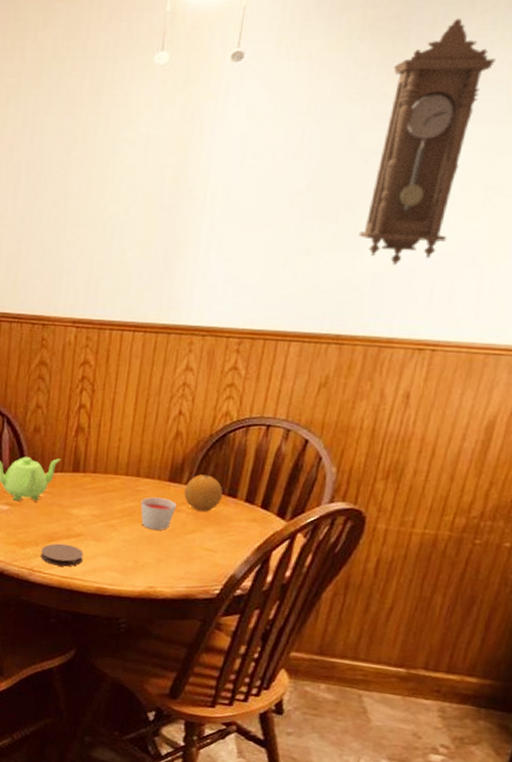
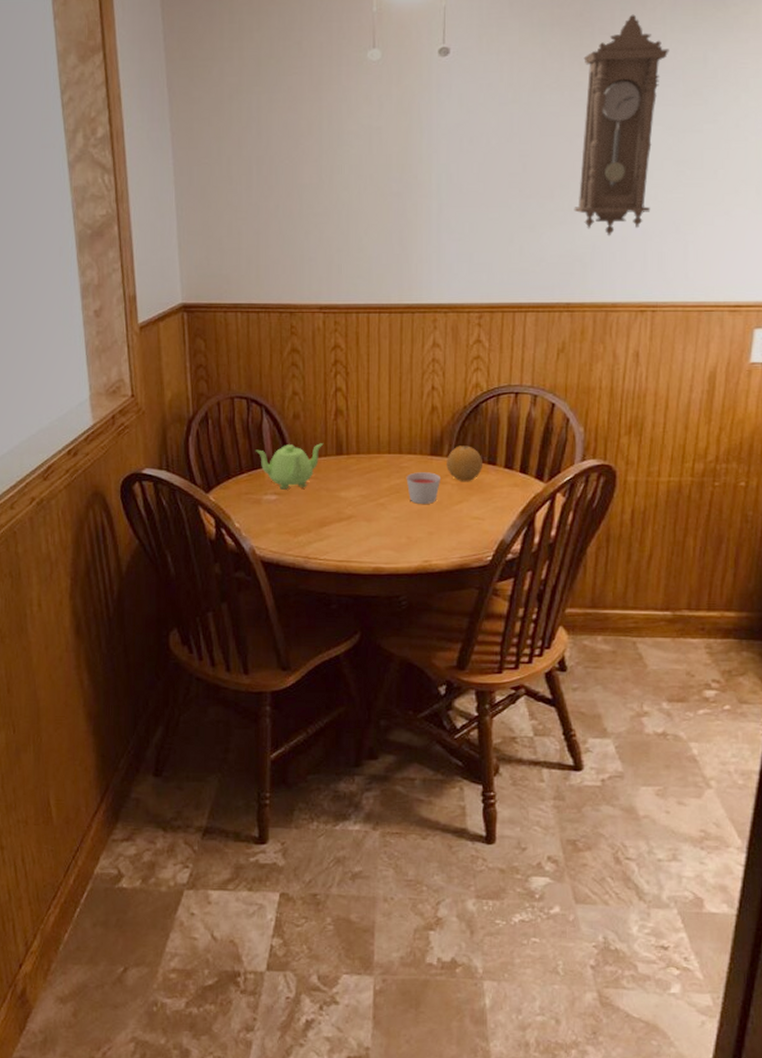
coaster: present [41,543,83,567] -> none [315,528,356,550]

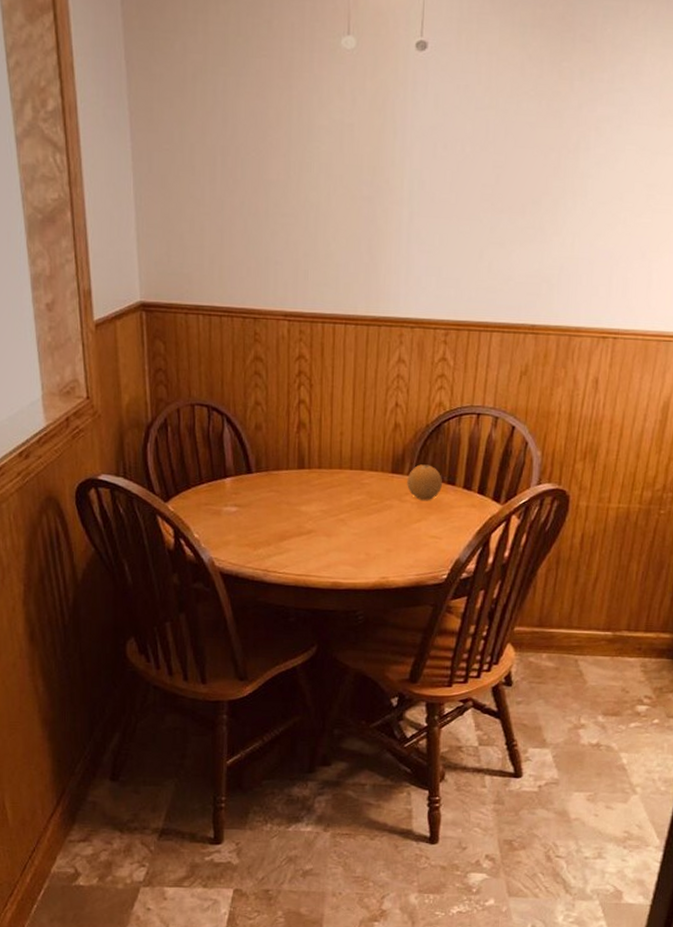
teapot: present [256,443,324,490] -> none [217,456,286,502]
candle: present [406,472,440,504] -> none [367,489,400,521]
pendulum clock: present [574,14,669,237] -> none [544,22,649,259]

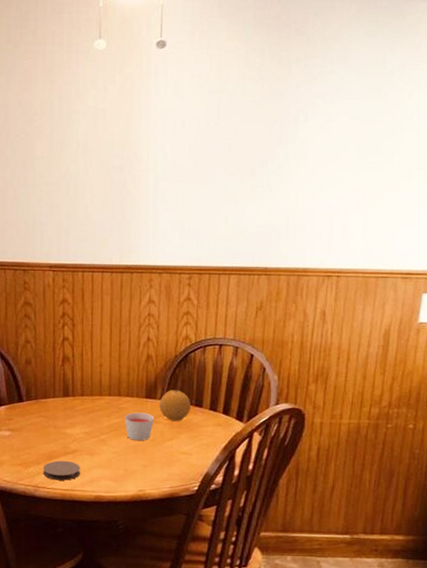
coaster: none [274,541,316,565] -> present [43,460,80,480]
candle: none [367,489,400,521] -> present [124,413,154,440]

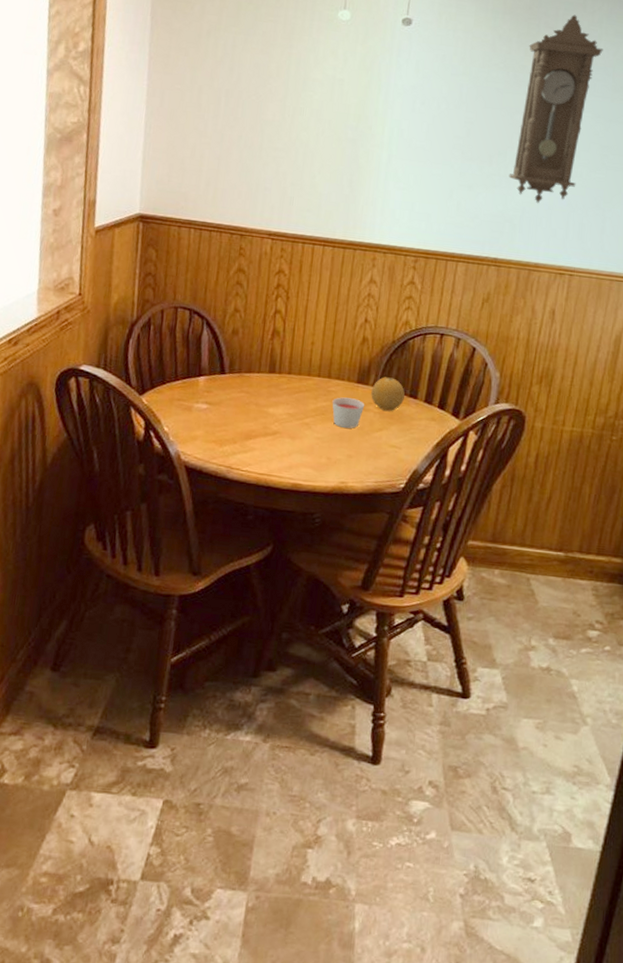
coaster: present [43,460,80,480] -> none [239,441,280,464]
pendulum clock: none [272,19,354,211] -> present [508,14,603,204]

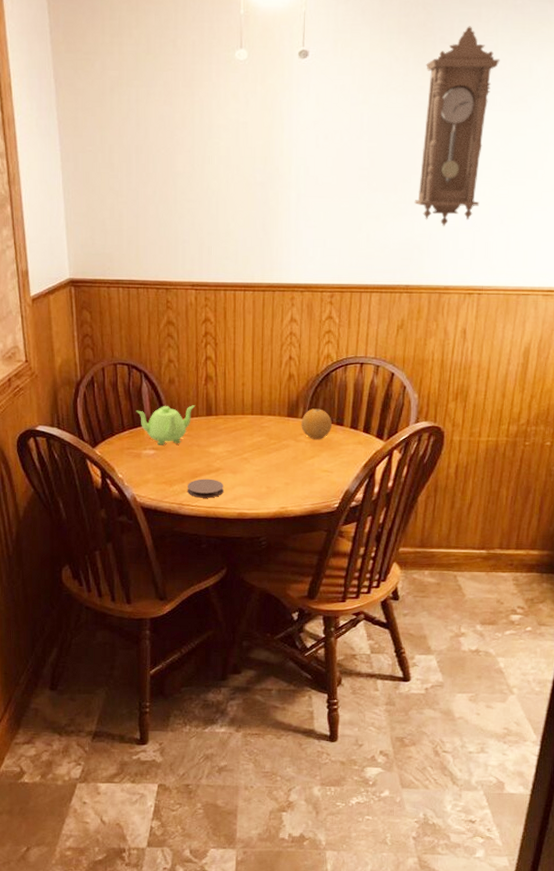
teapot: none [193,357,258,400] -> present [136,405,196,445]
coaster: none [239,441,280,464] -> present [188,478,223,498]
candle: present [332,397,364,428] -> none [266,431,296,459]

